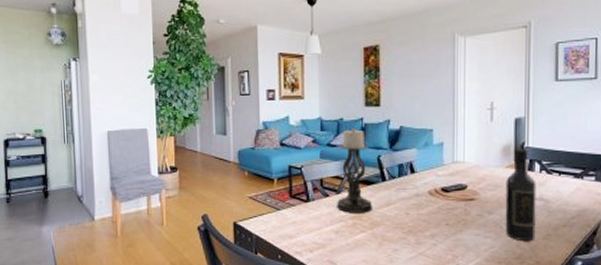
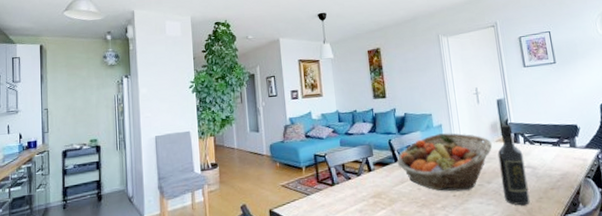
candle holder: present [337,128,373,213] -> none [355,118,390,193]
fruit basket: none [384,153,501,220] -> present [397,133,493,192]

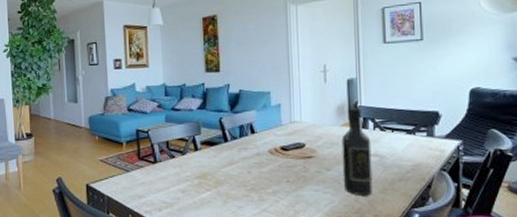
fruit basket: present [397,133,493,192] -> none [227,114,337,177]

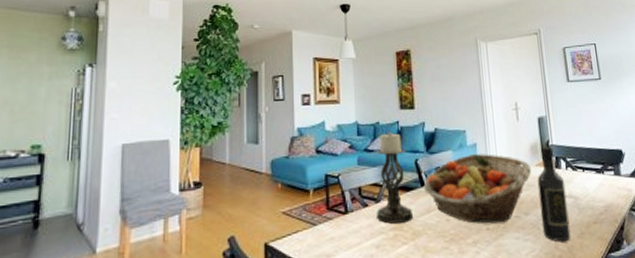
candle holder: none [183,93,217,173] -> present [376,132,414,224]
fruit basket: none [227,114,337,177] -> present [423,154,532,224]

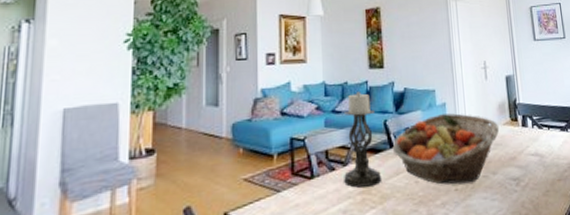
wine bottle: present [537,146,571,242] -> none [504,105,537,201]

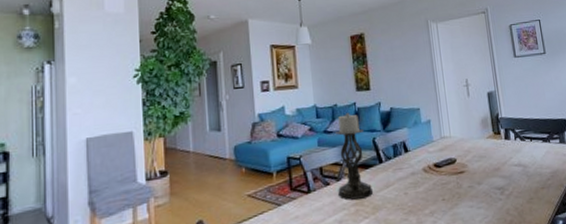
fruit basket: present [392,113,500,185] -> none [381,129,483,195]

